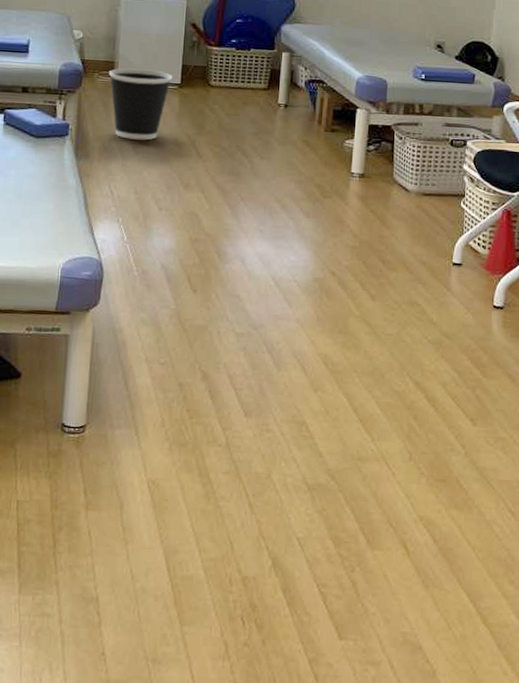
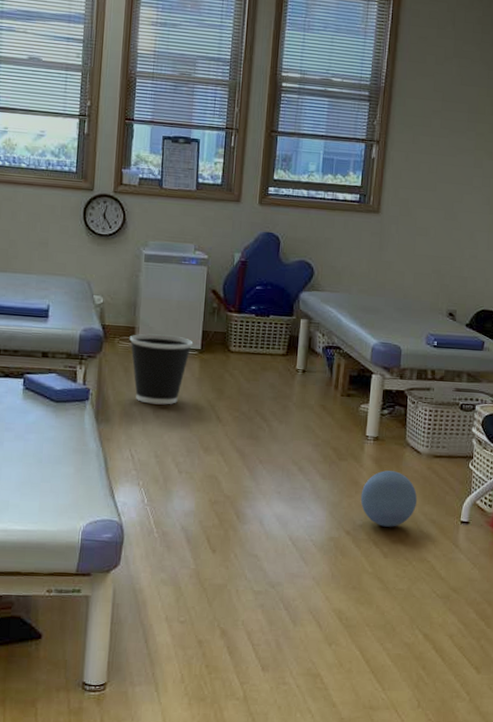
ball: none [346,209,406,268] -> present [360,470,418,527]

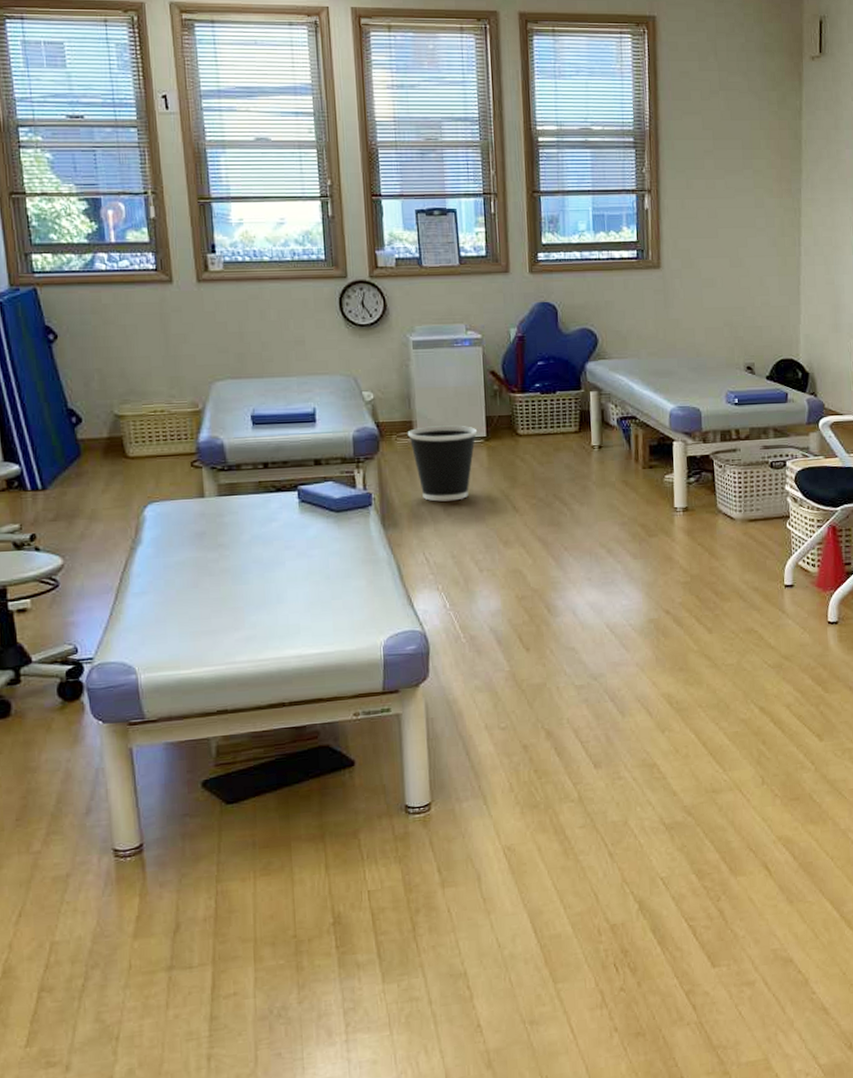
ball: present [360,470,418,527] -> none [676,541,737,601]

